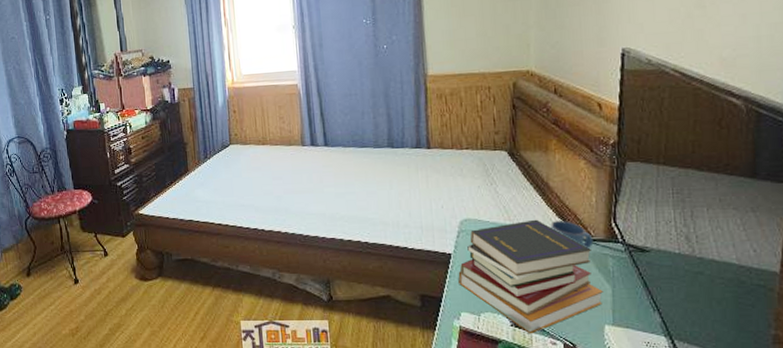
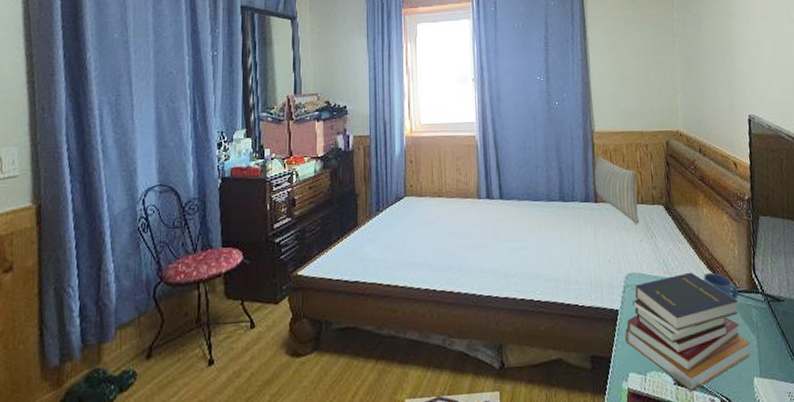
pillow: none [427,99,477,170] -> present [594,155,639,224]

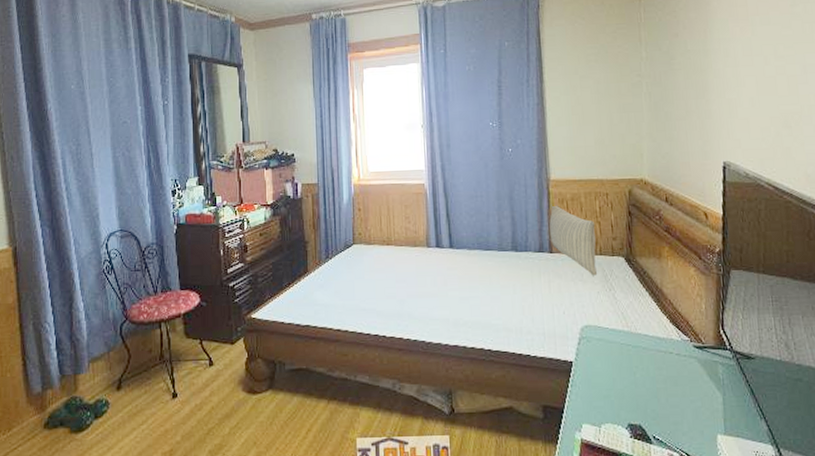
books: present [625,272,750,392] -> none [579,326,715,446]
mug: present [703,273,739,300] -> none [665,328,705,356]

